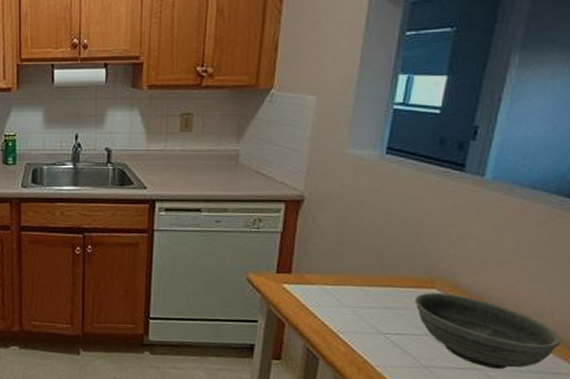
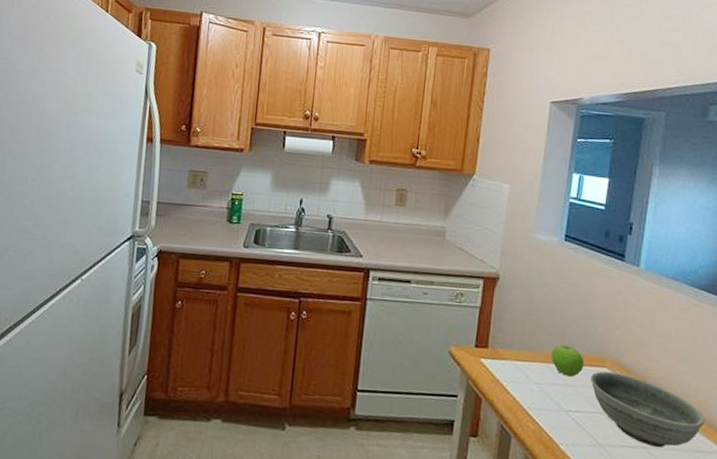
fruit: none [366,266,408,299] -> present [550,344,584,377]

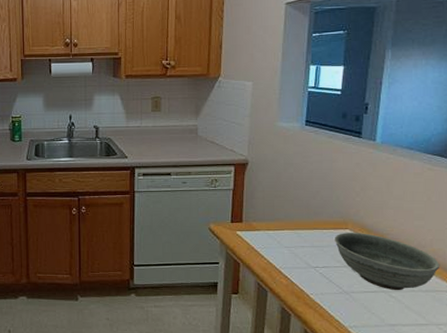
fruit: present [550,344,584,377] -> none [298,214,328,239]

